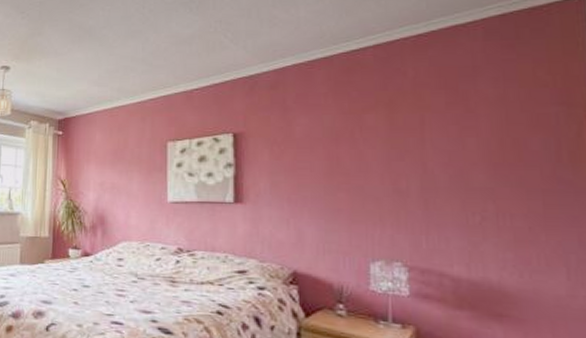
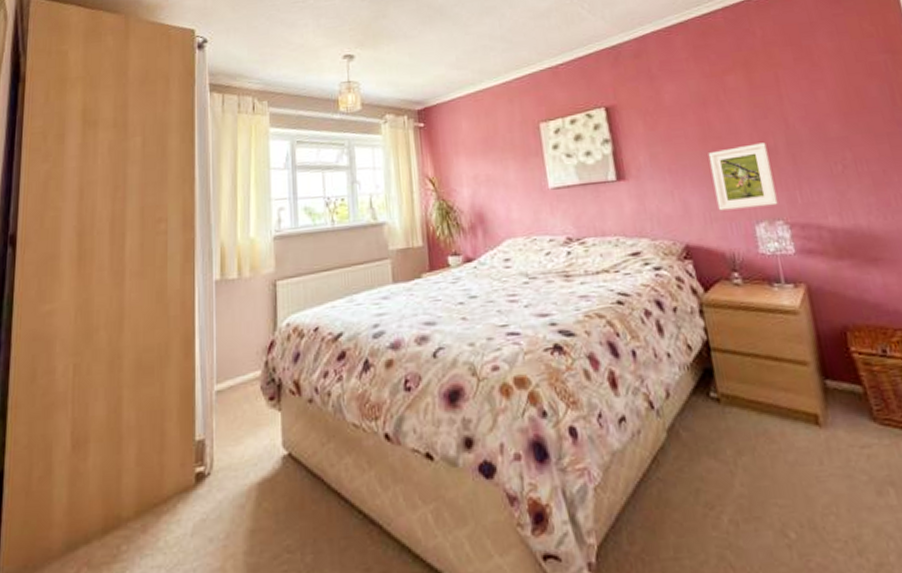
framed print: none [332,184,400,247] -> present [708,142,778,211]

